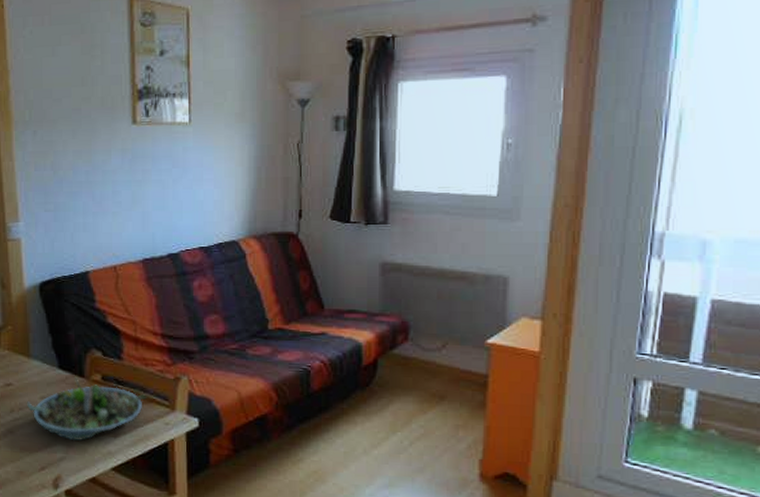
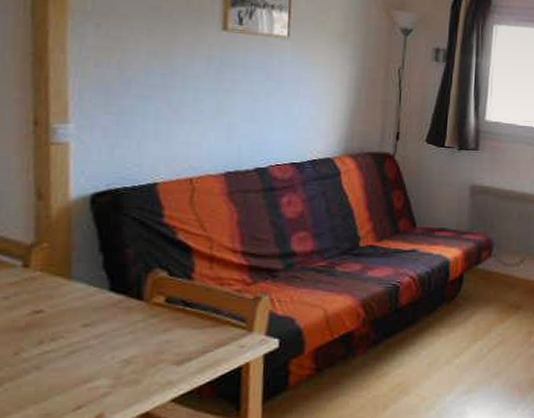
succulent planter: present [27,377,147,442] -> none [62,300,220,373]

